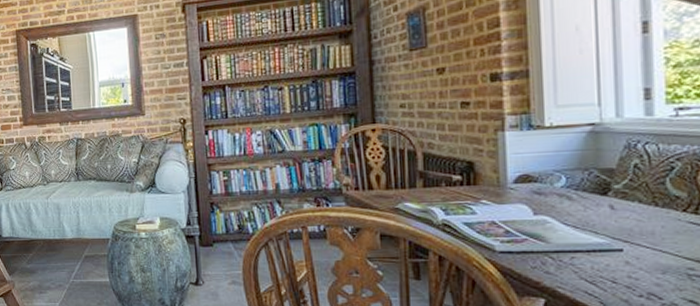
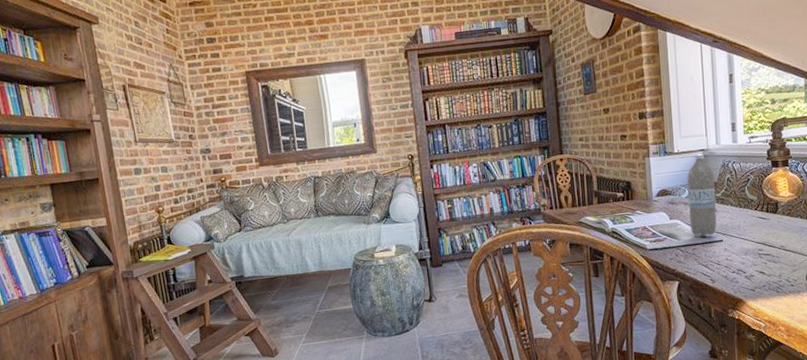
water bottle: none [565,128,614,242] -> present [687,153,717,237]

